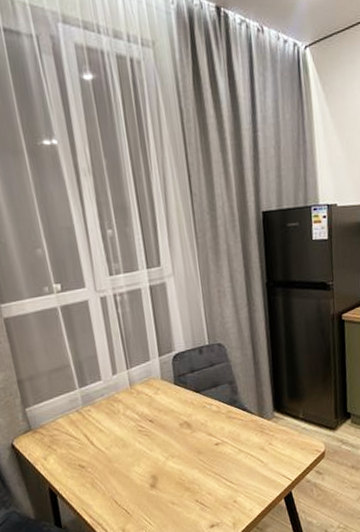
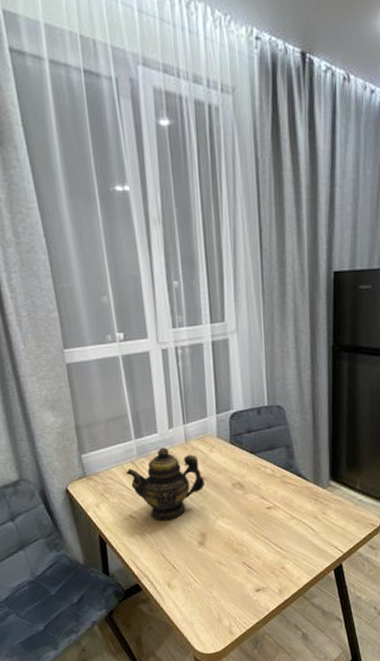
teapot: none [72,394,152,468] -> present [126,447,205,521]

